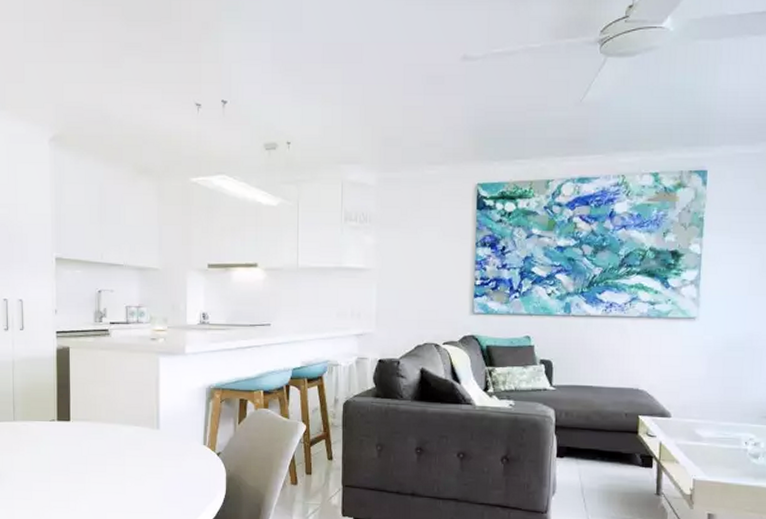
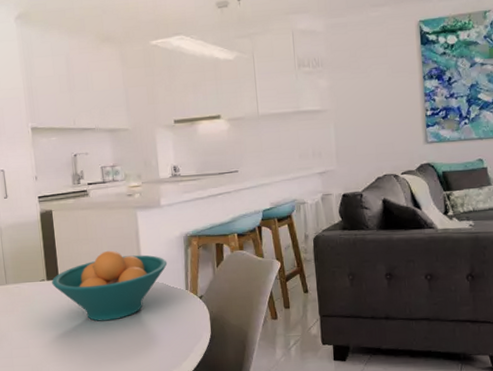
fruit bowl: none [62,395,187,470] -> present [52,250,168,321]

